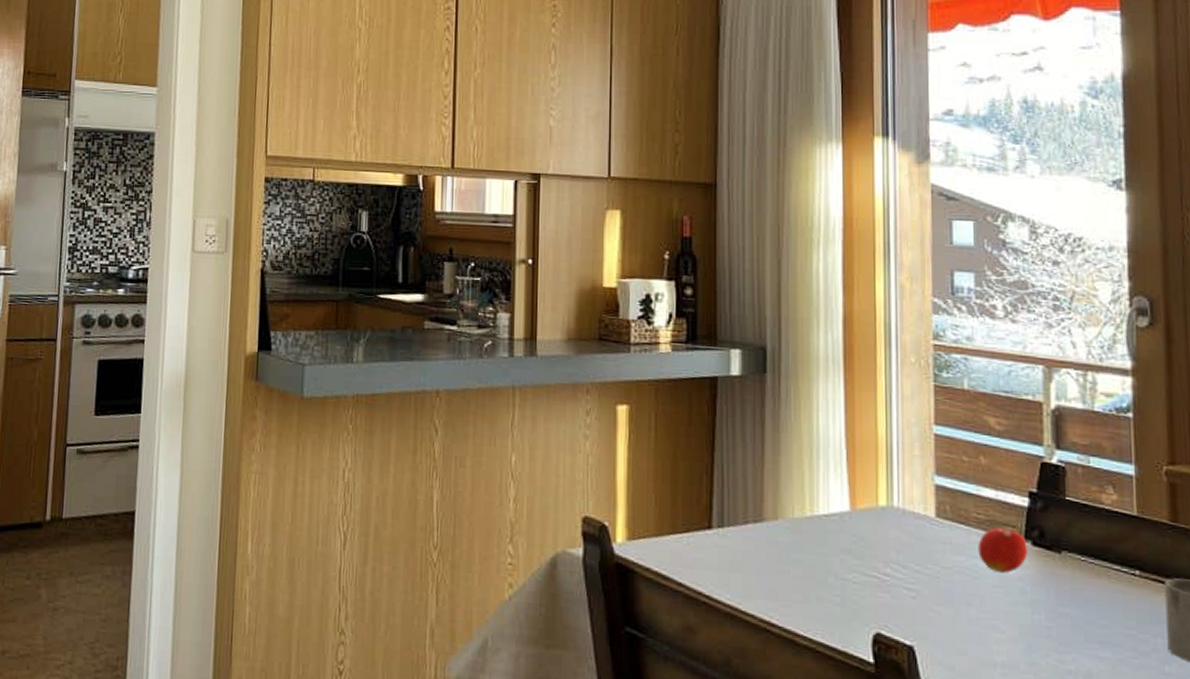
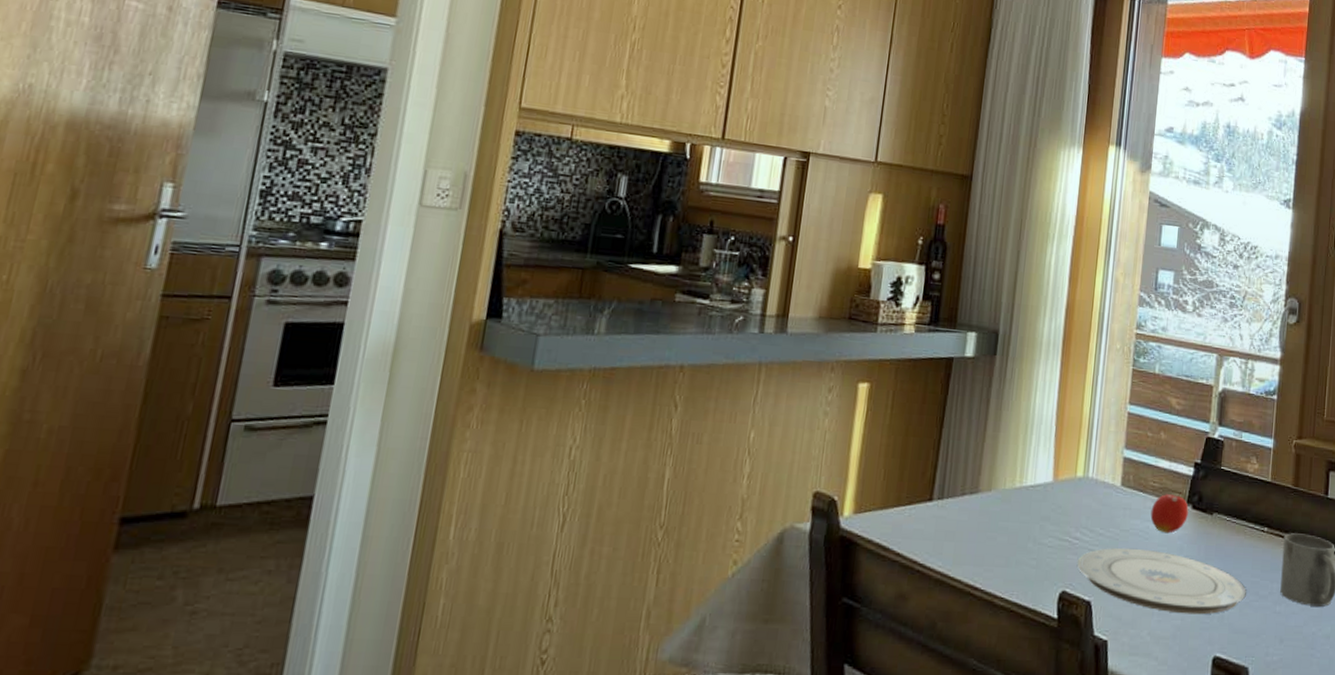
plate: none [890,587,1120,670] -> present [1077,547,1247,615]

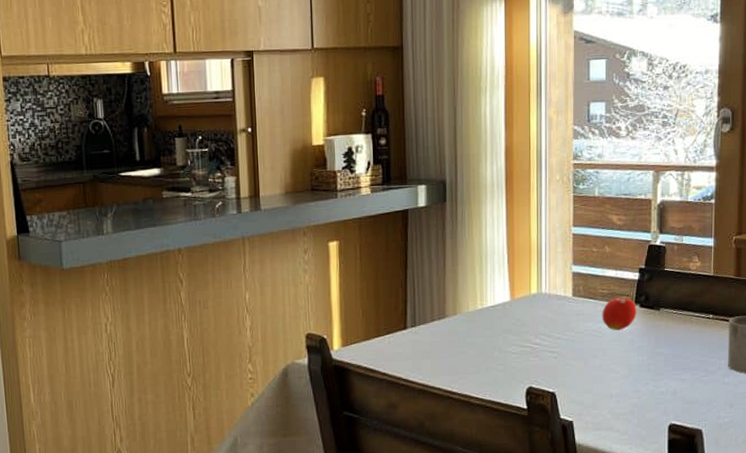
plate: present [1077,547,1247,615] -> none [539,345,696,394]

